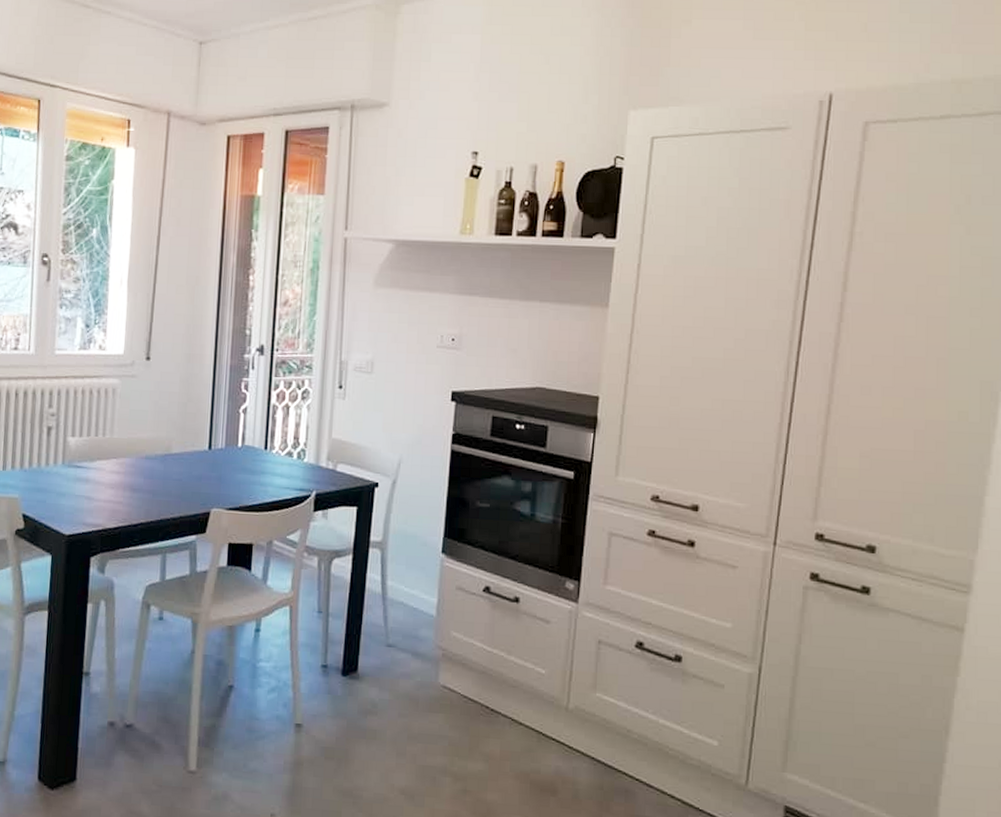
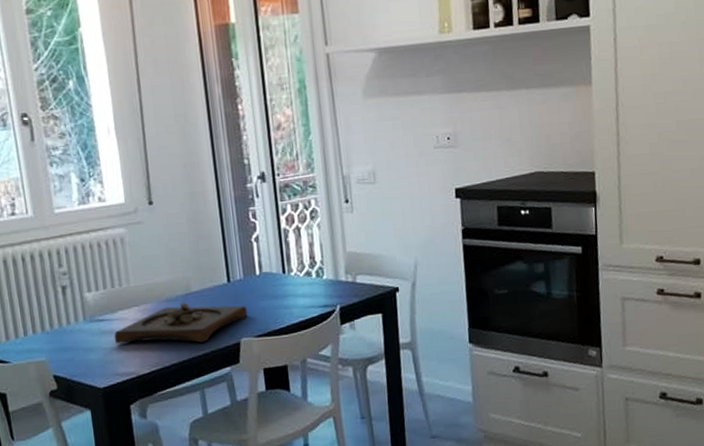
wooden tray: none [87,462,223,506] -> present [114,302,247,344]

